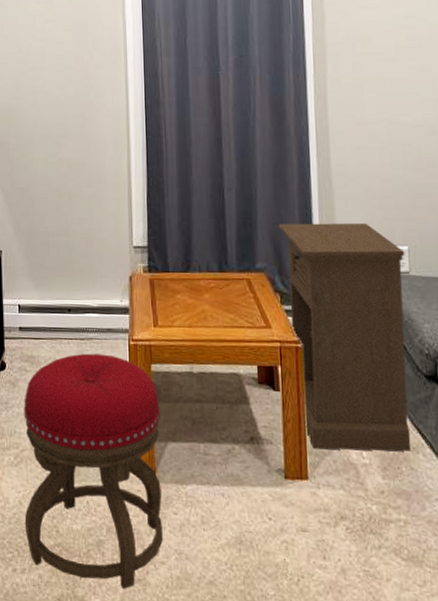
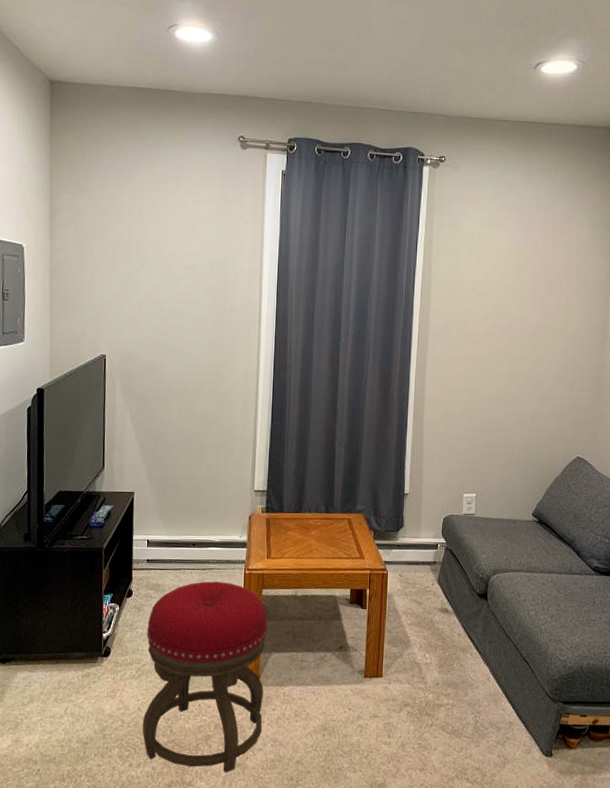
nightstand: present [278,223,411,451] -> none [377,473,473,653]

